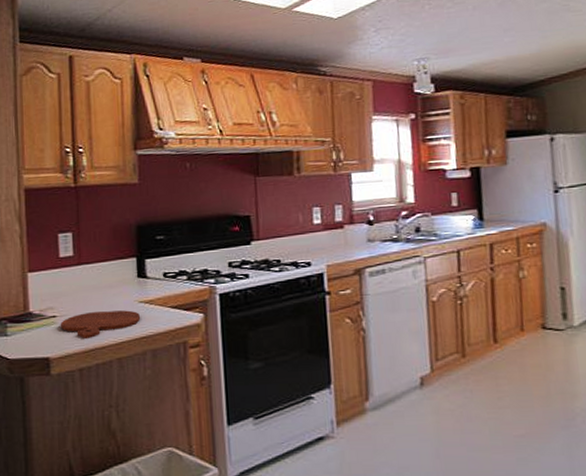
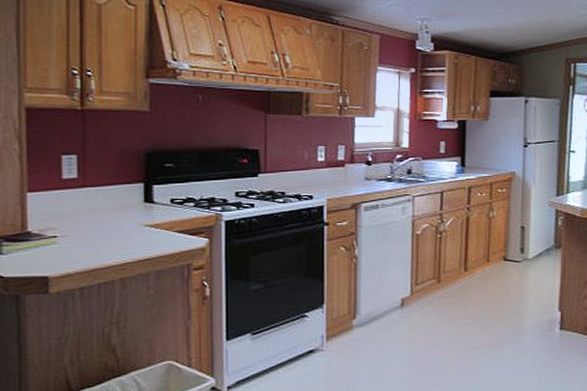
cutting board: present [60,310,141,340] -> none [61,233,146,260]

